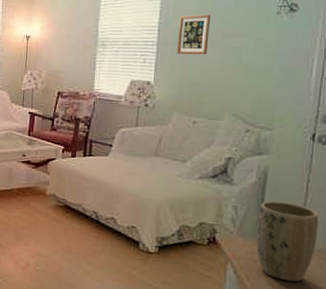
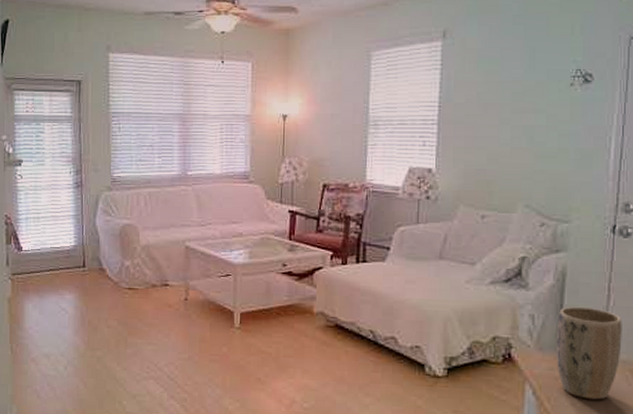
picture frame: present [176,14,211,54] -> none [460,86,498,134]

